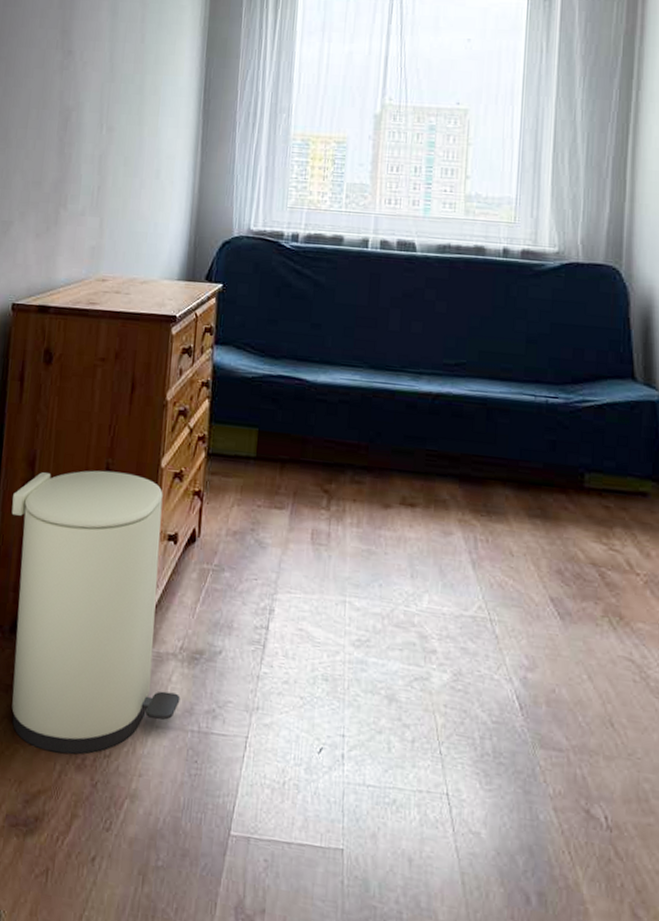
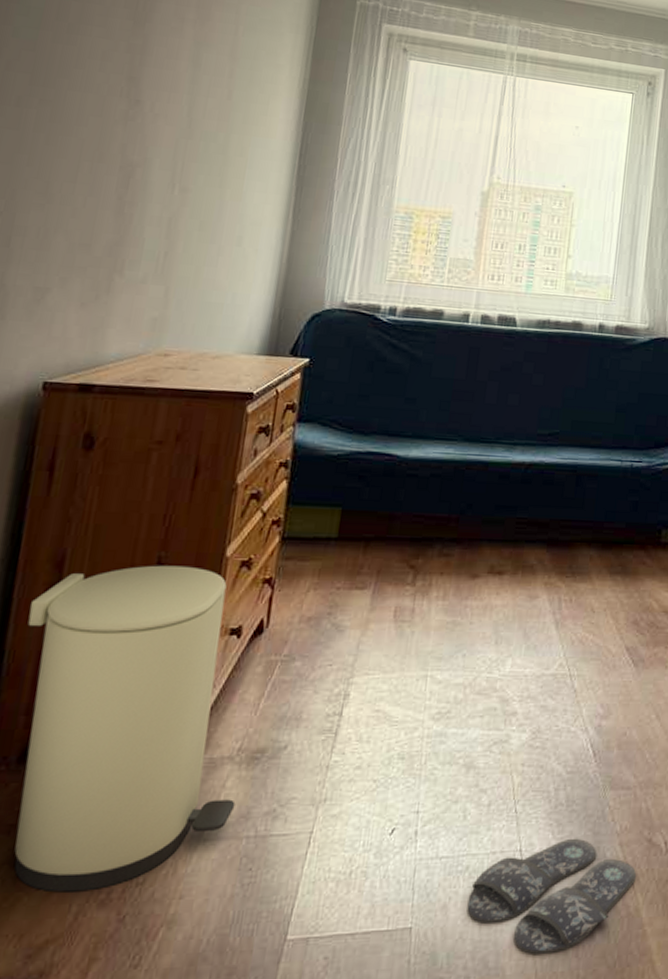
slippers: none [396,792,575,909] -> present [467,838,637,954]

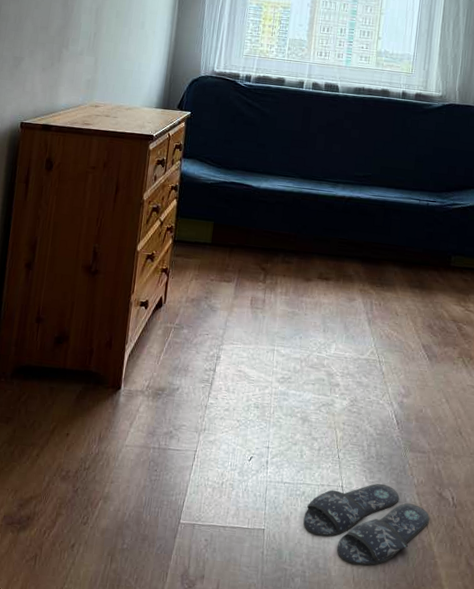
pedal bin: present [14,565,236,893] -> none [11,253,146,469]

